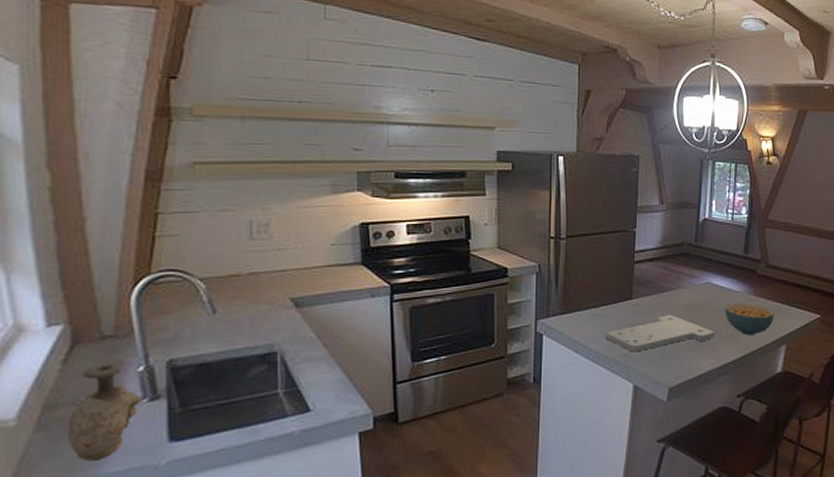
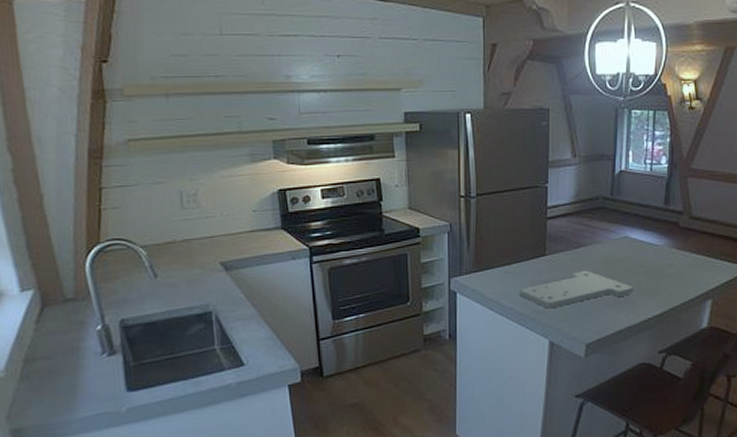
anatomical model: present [67,362,141,461] -> none [44,321,102,407]
cereal bowl: present [725,303,775,335] -> none [644,257,700,290]

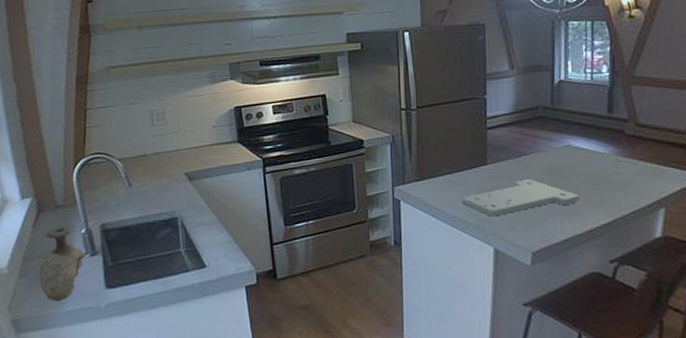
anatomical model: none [44,321,102,407] -> present [38,225,85,301]

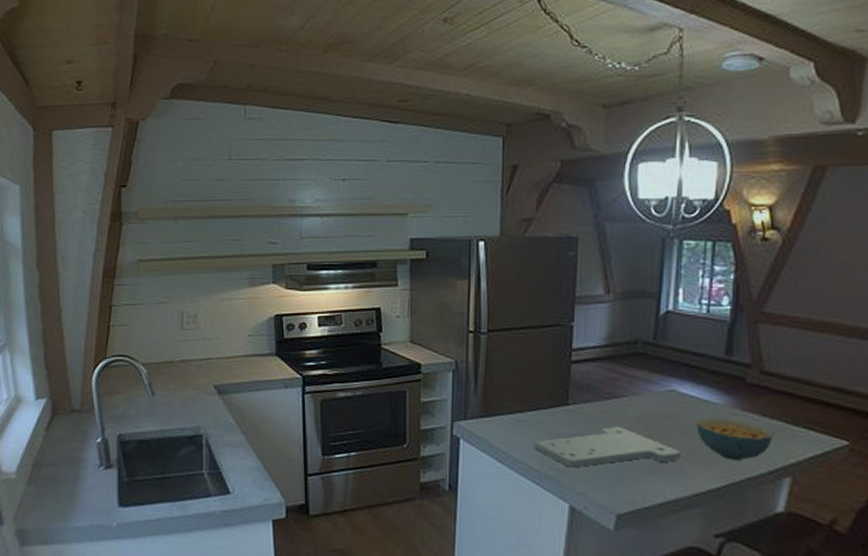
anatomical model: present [38,225,85,301] -> none [48,432,99,515]
cereal bowl: none [589,165,650,199] -> present [696,418,774,461]

